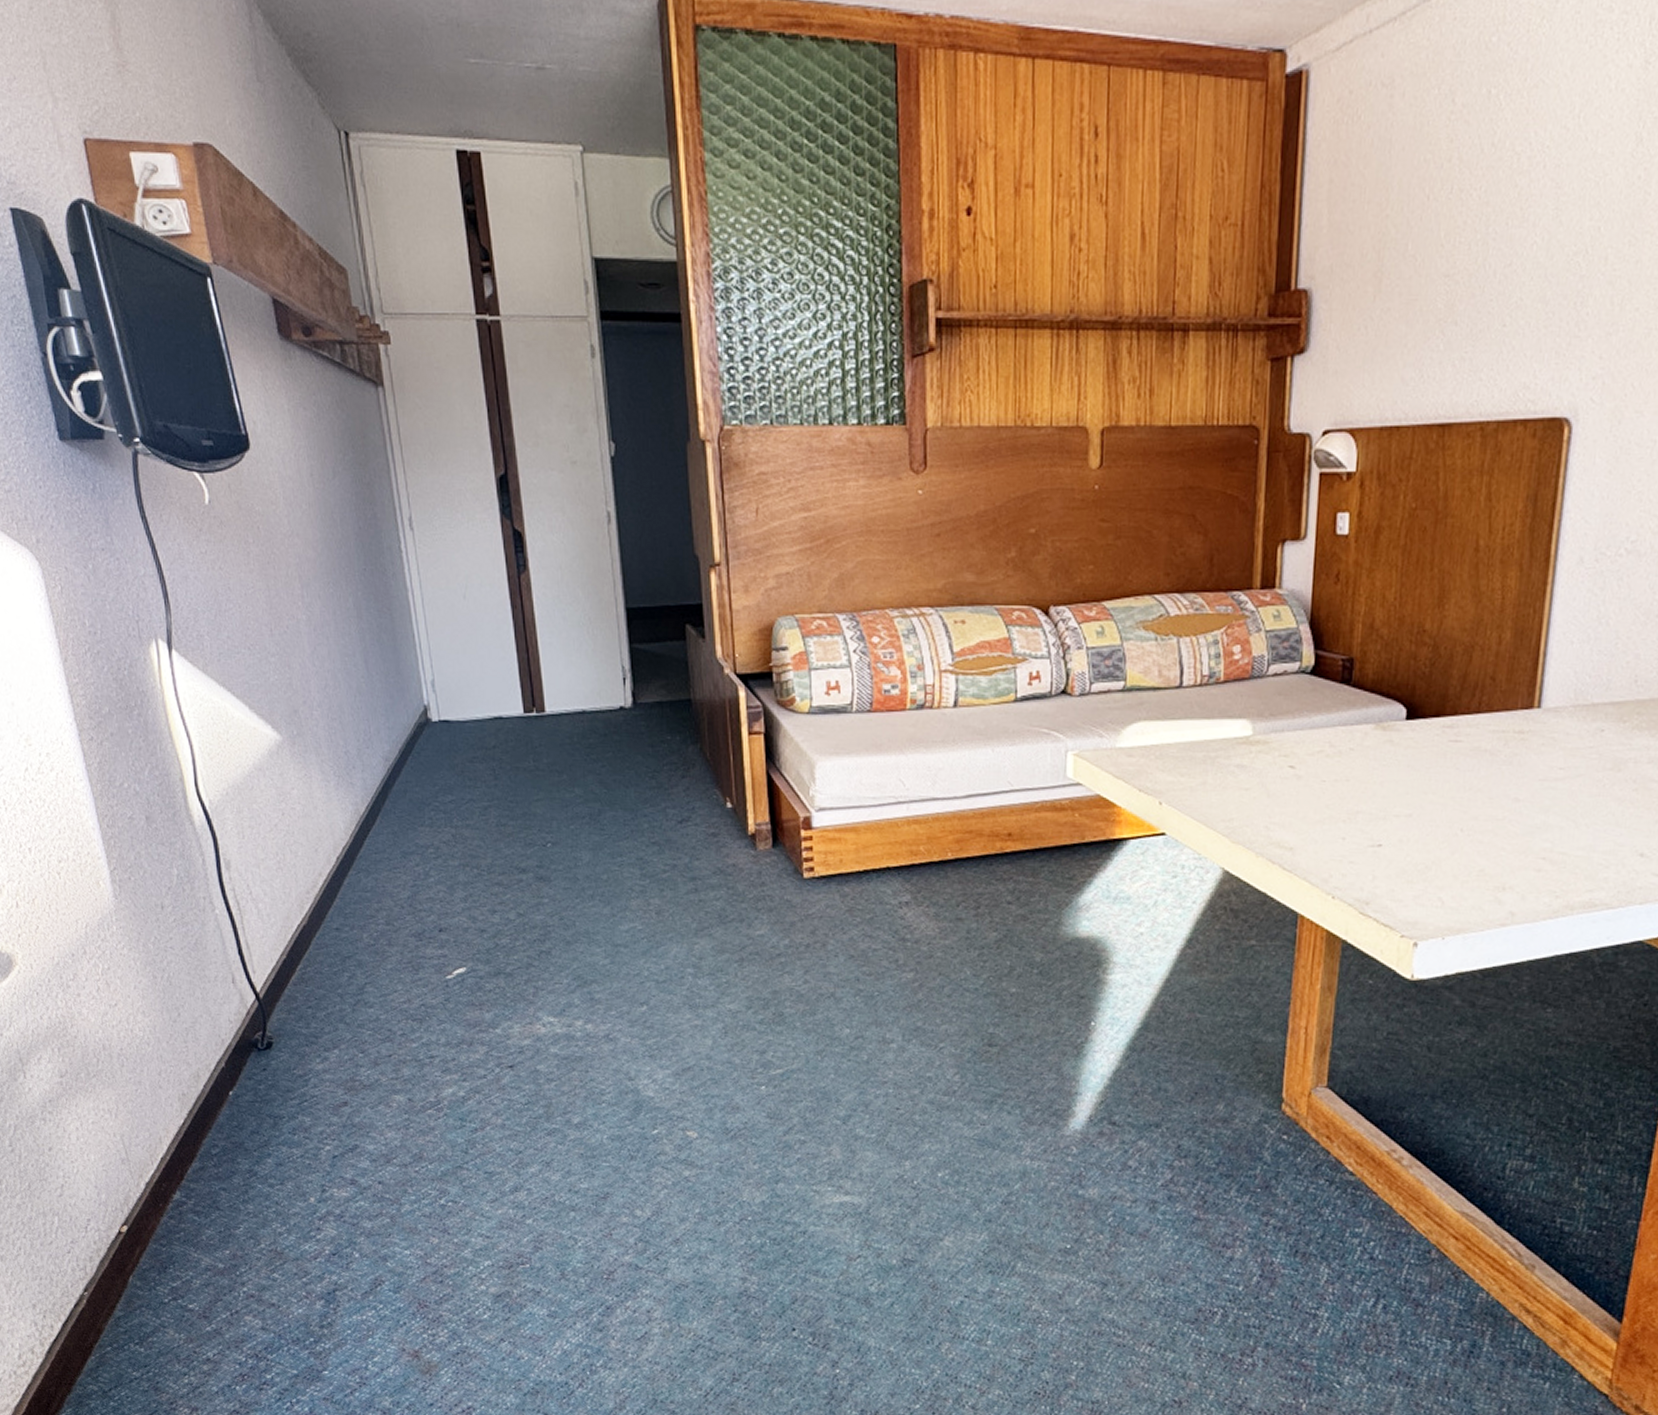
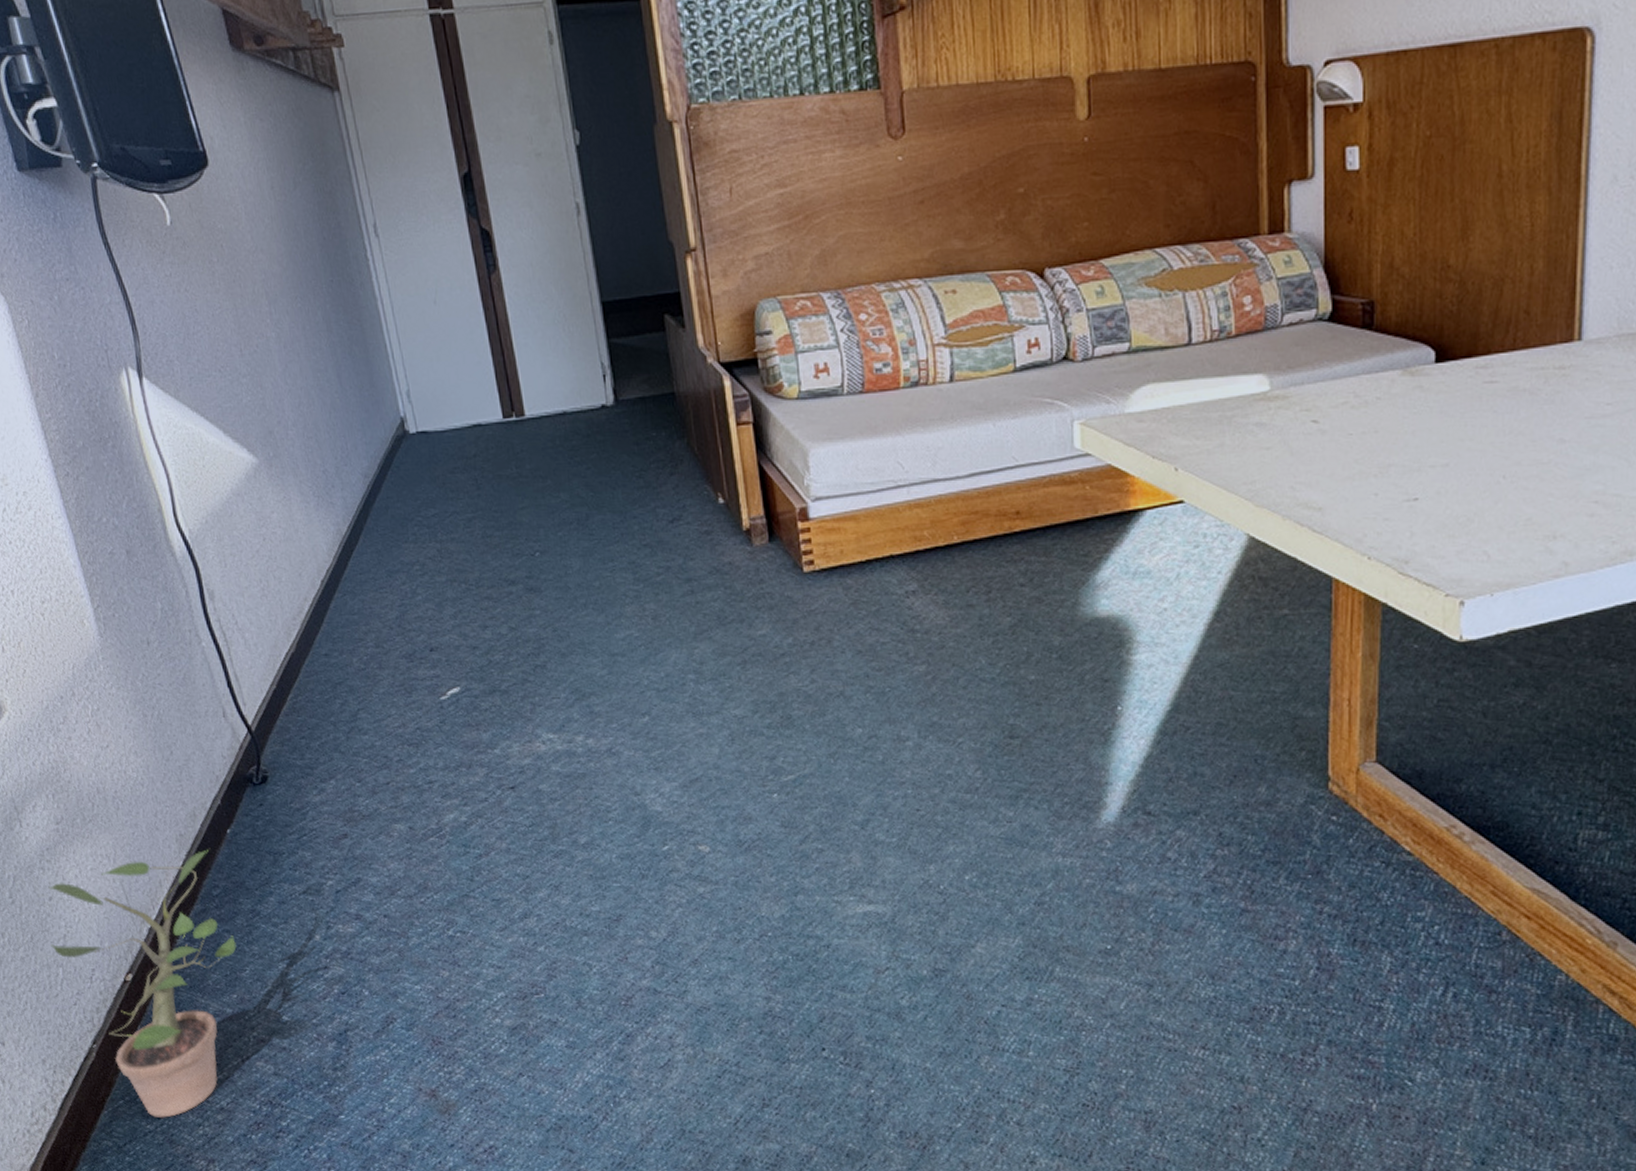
potted plant: none [48,1109,232,1366] -> present [48,849,237,1118]

